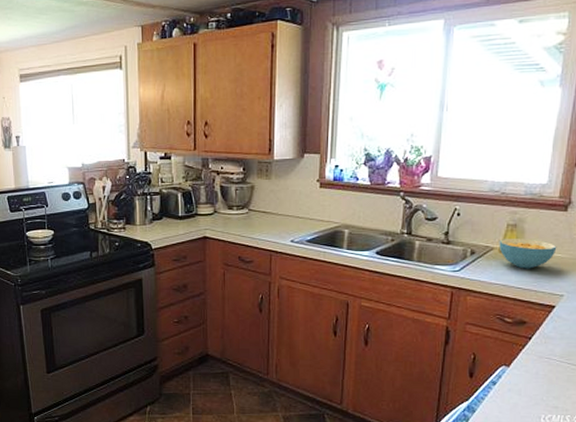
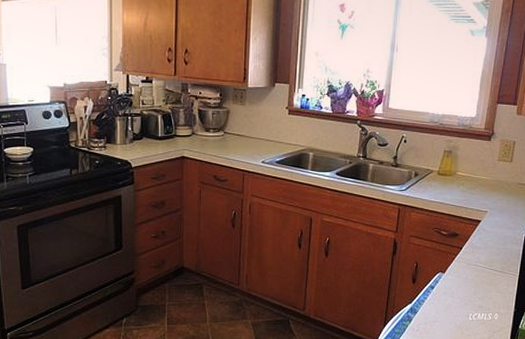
cereal bowl: present [499,239,557,269] -> none [437,163,483,189]

